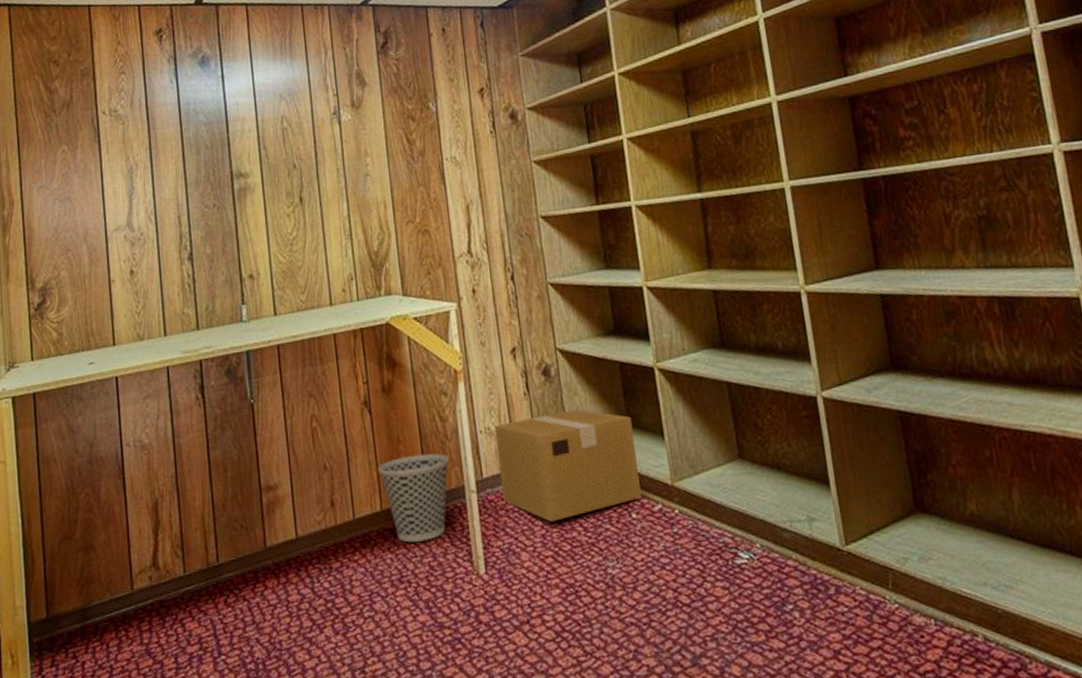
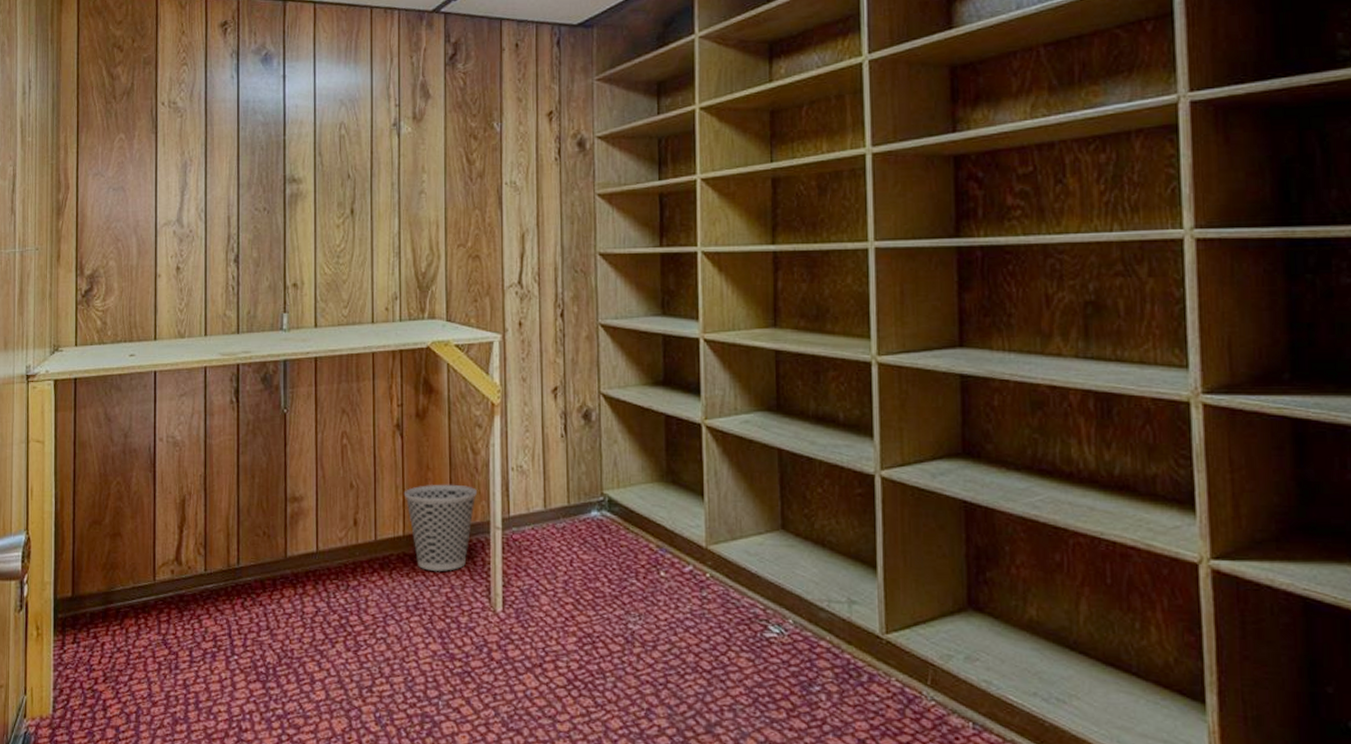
cardboard box: present [494,408,642,522] -> none [526,457,672,569]

